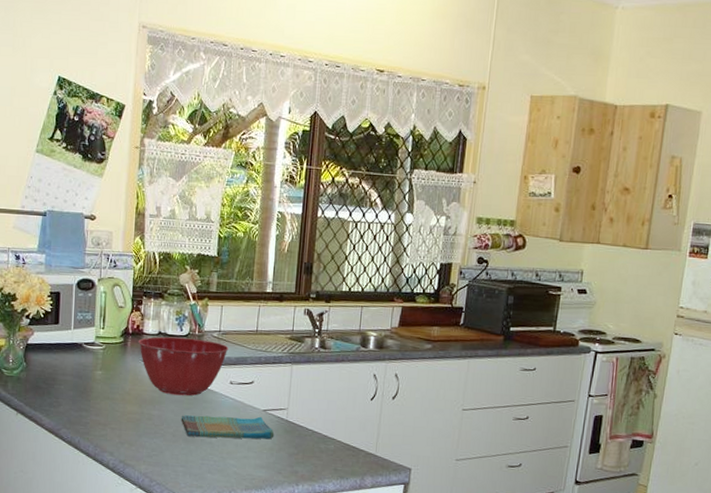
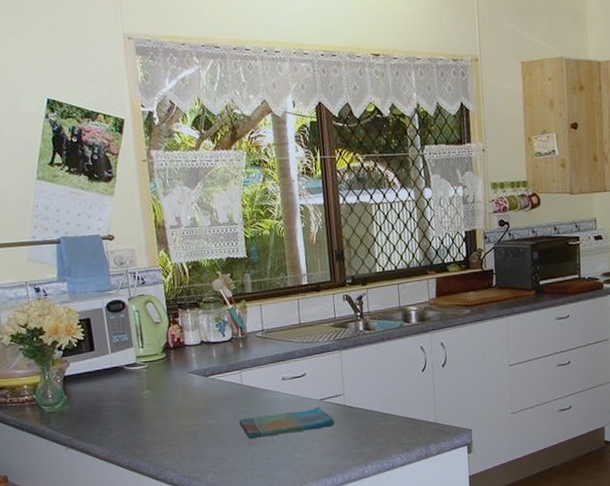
mixing bowl: present [138,336,229,396] -> none [181,341,275,401]

